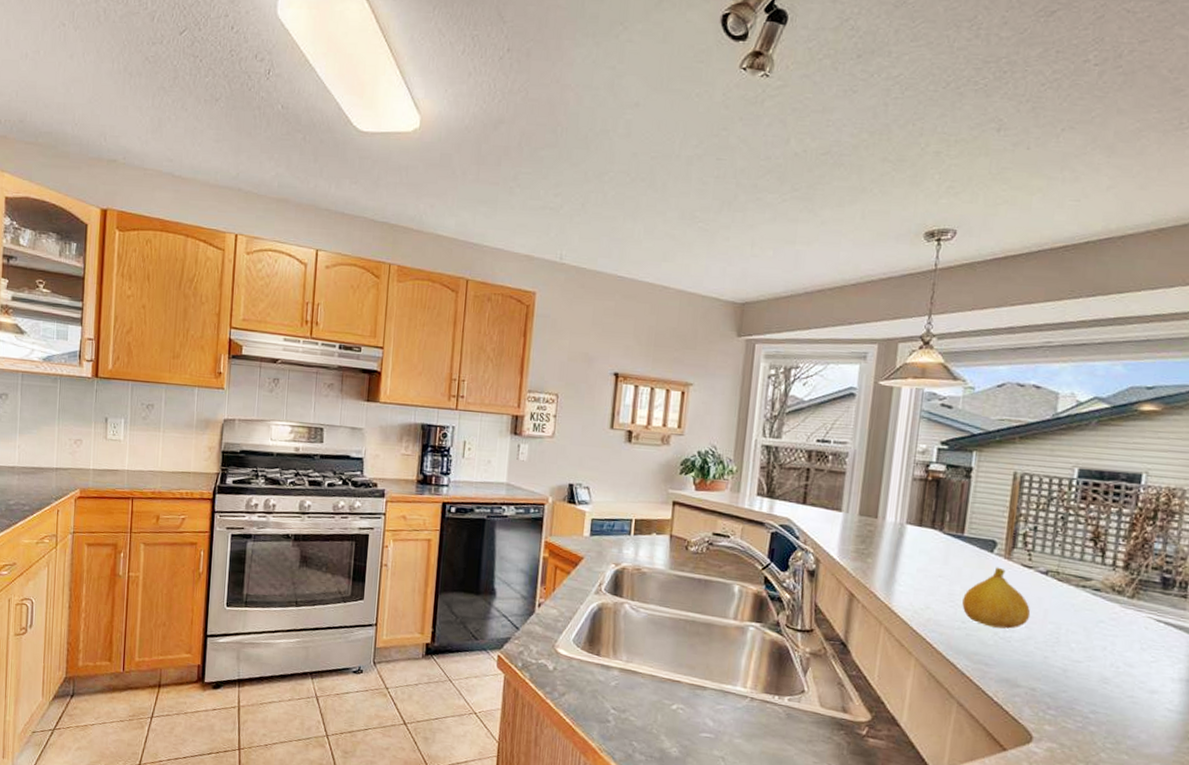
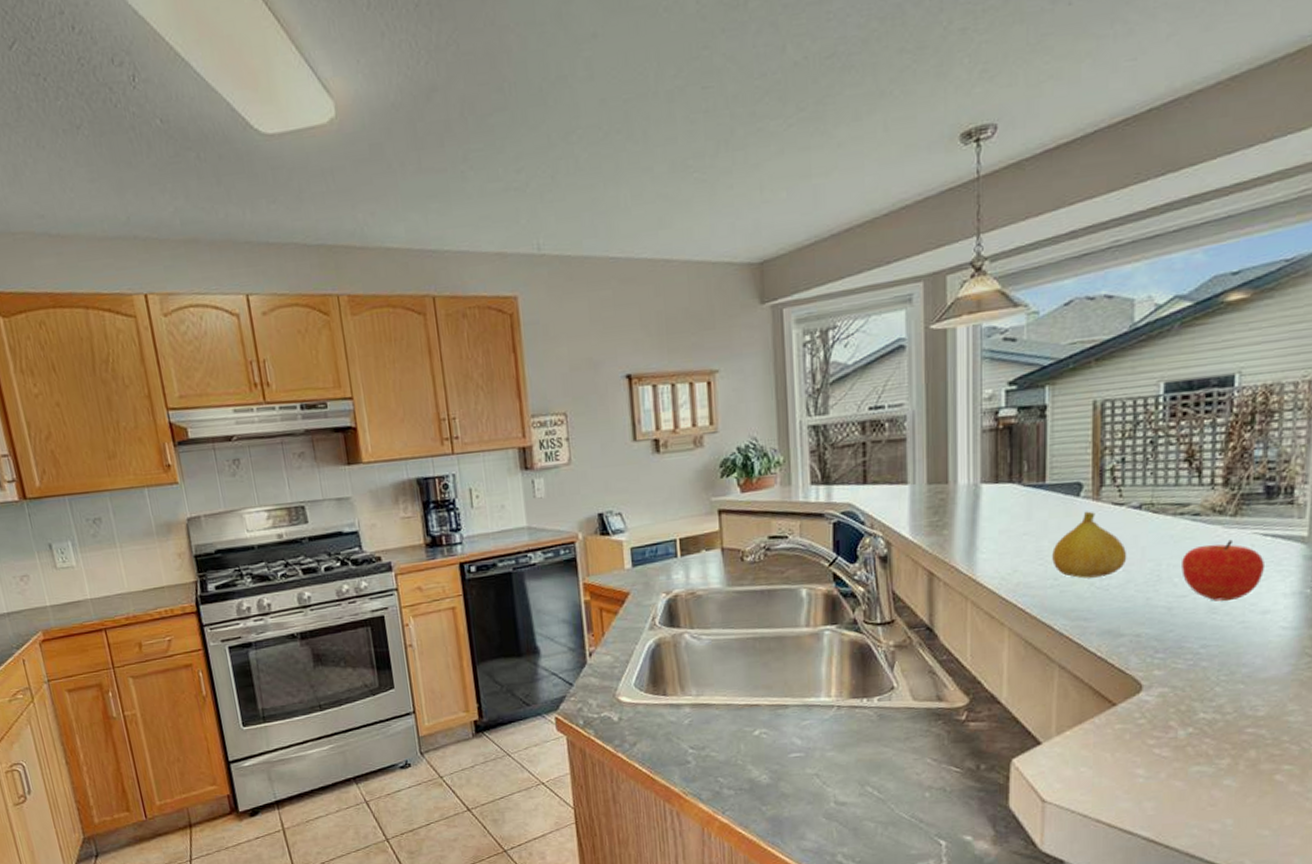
fruit: none [1079,618,1156,675] -> present [1182,539,1264,602]

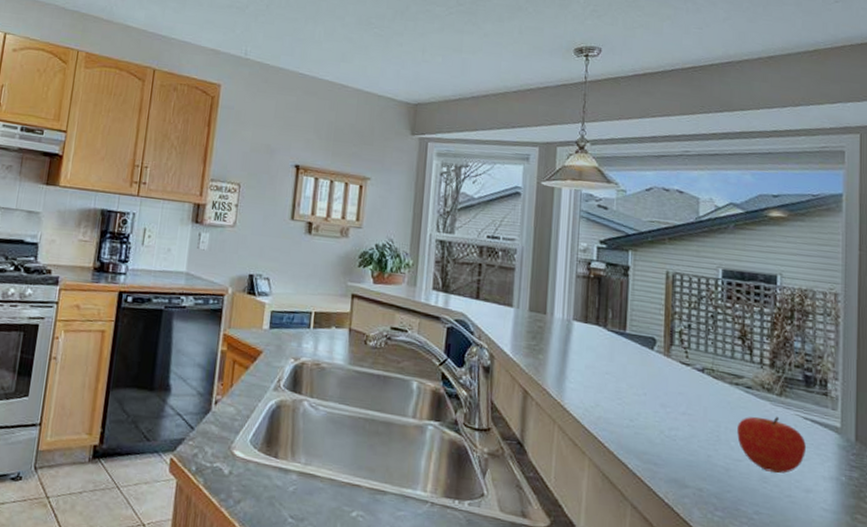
fruit: present [1052,511,1127,579] -> none [629,364,692,427]

